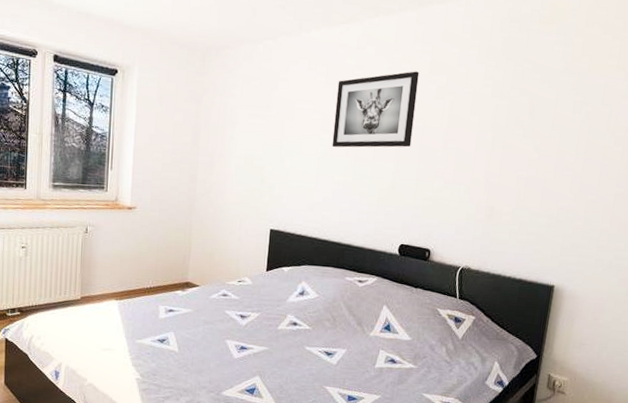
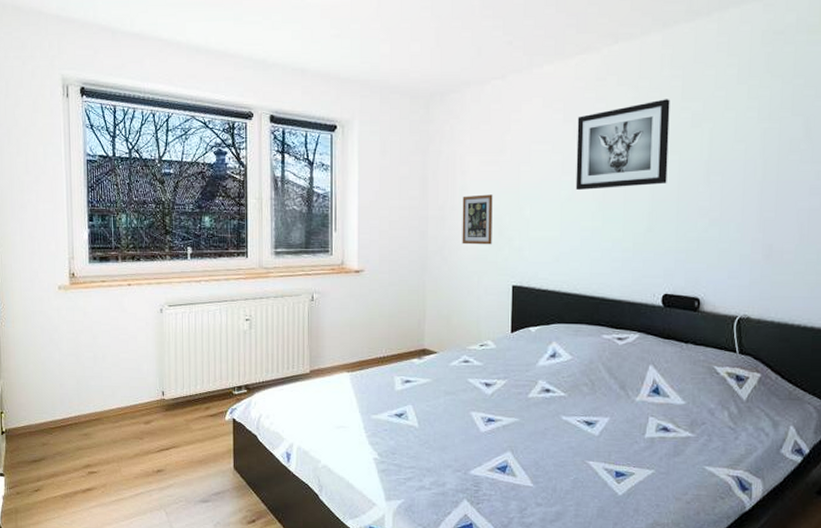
picture frame: none [227,145,258,191] -> present [462,194,493,245]

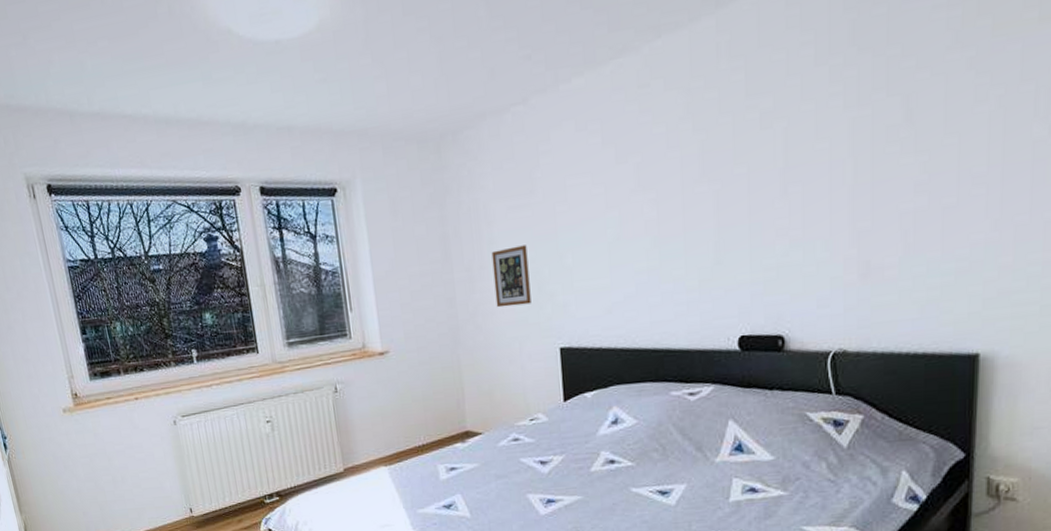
wall art: present [575,99,670,190] -> none [619,98,735,226]

